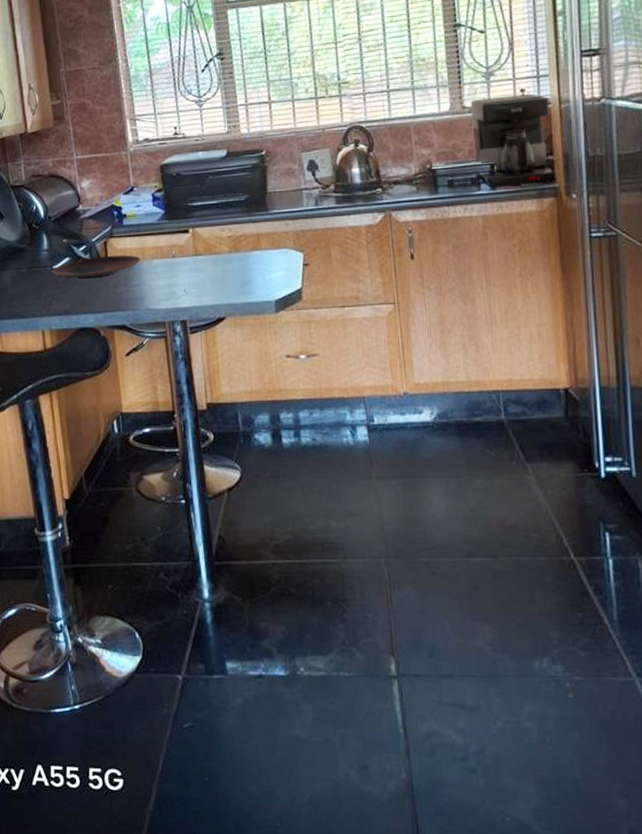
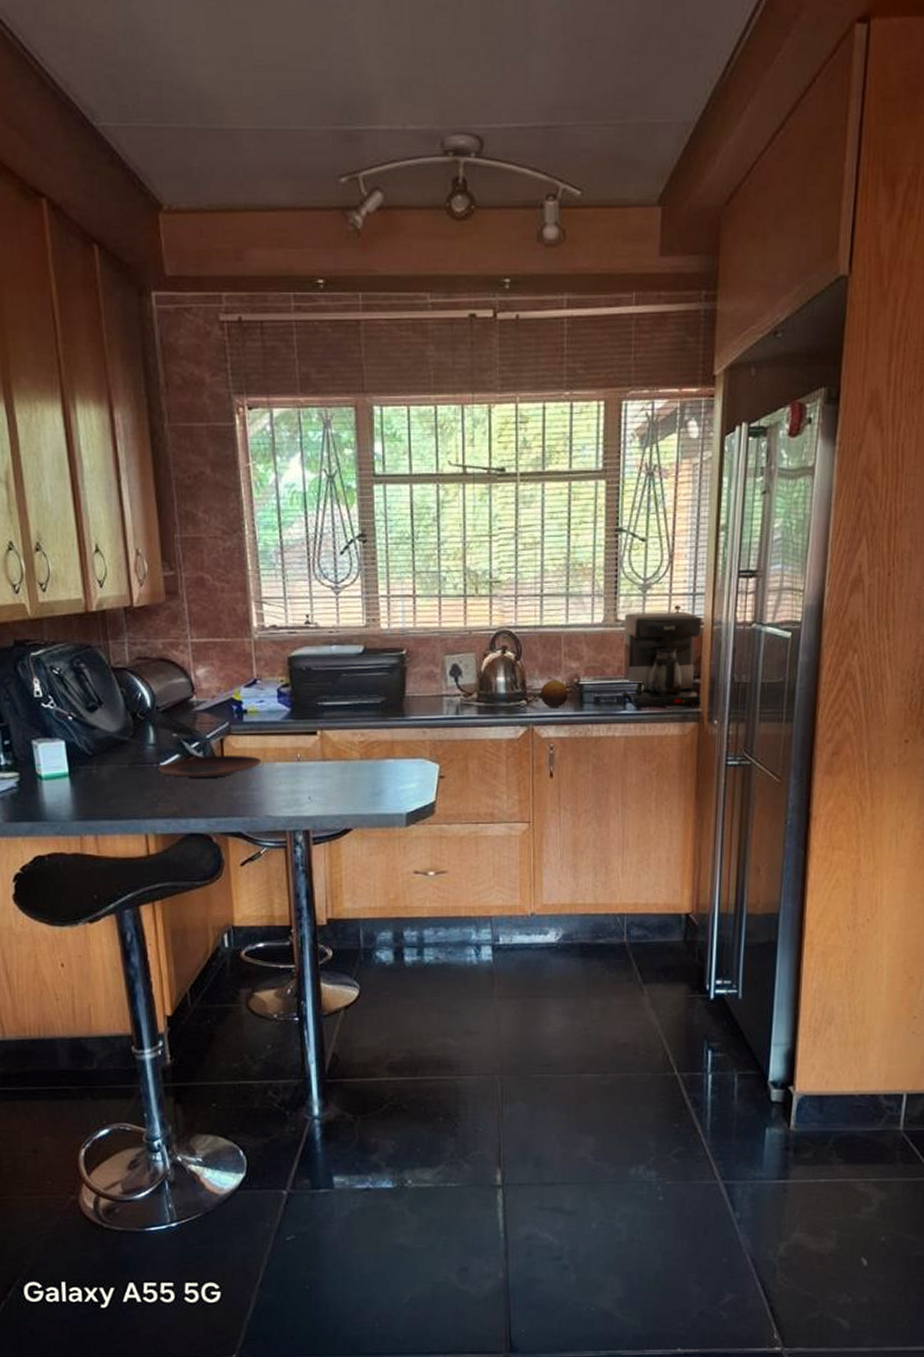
fruit: none [394,167,422,194] -> present [539,679,568,709]

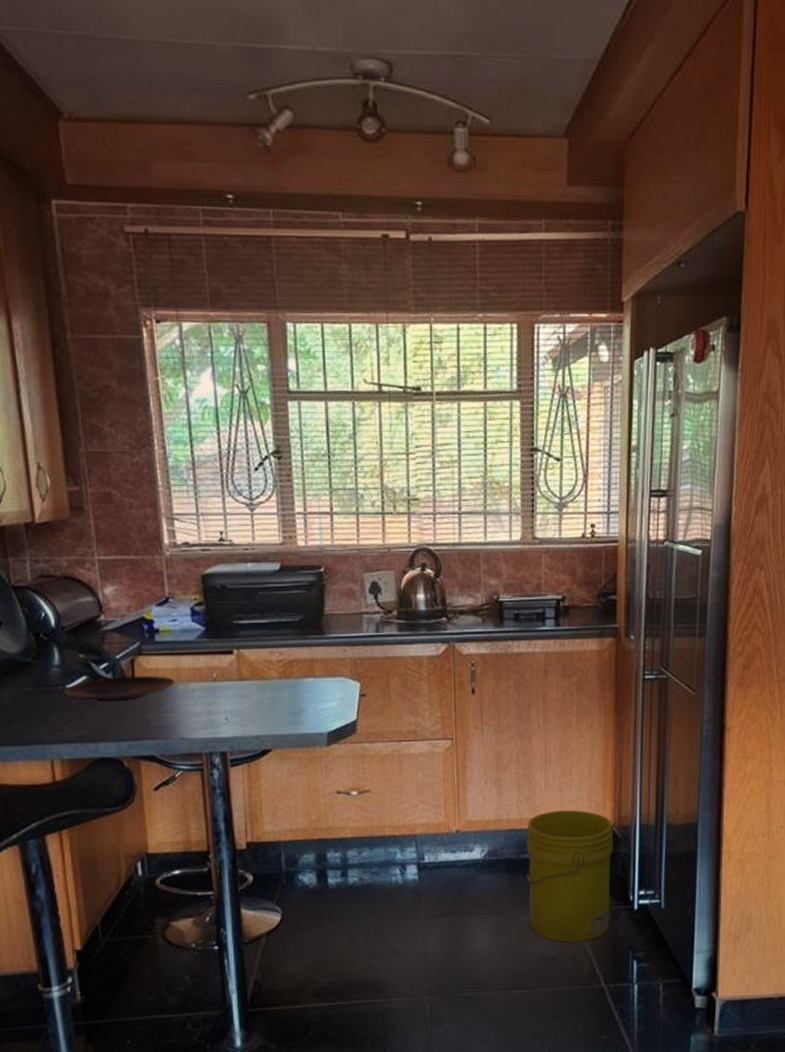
fruit: present [539,679,568,709] -> none [460,596,488,625]
bucket: none [601,896,691,1029] -> present [526,810,614,943]
coffee maker: present [622,612,702,708] -> none [541,530,619,624]

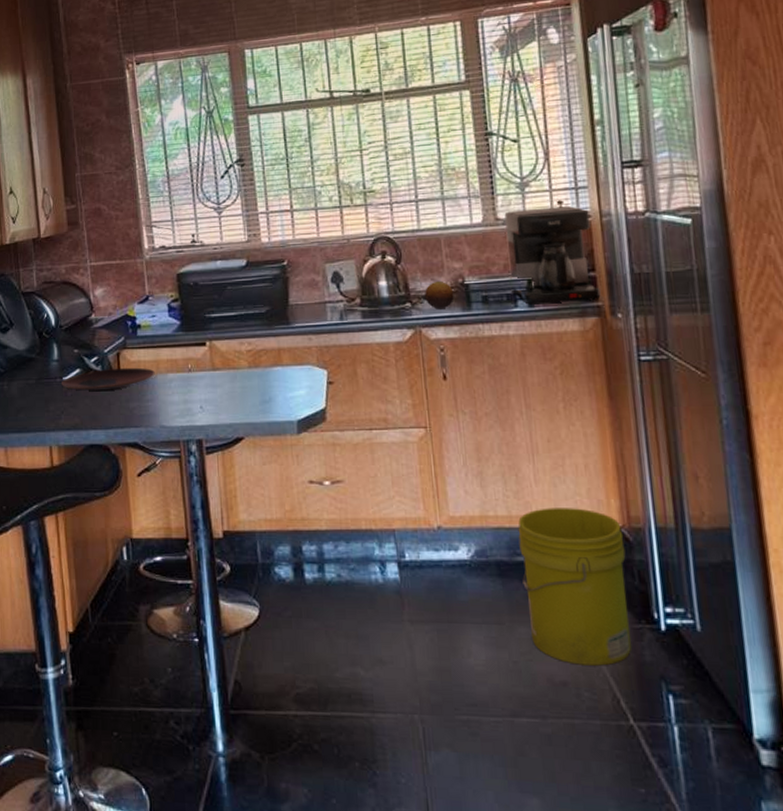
fruit: none [460,596,488,625] -> present [424,280,454,310]
coffee maker: none [541,530,619,624] -> present [504,206,601,305]

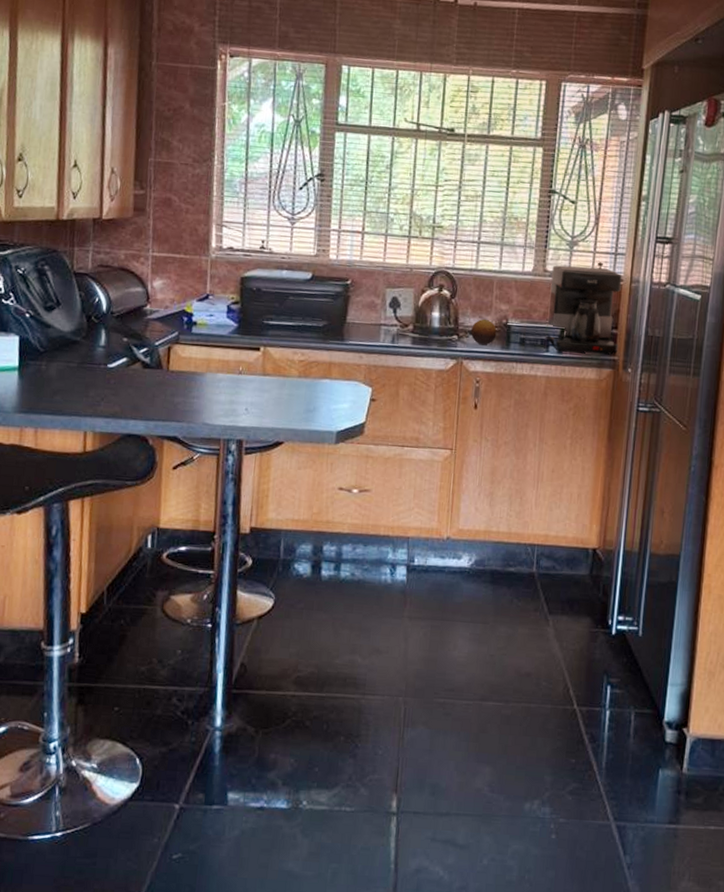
plate: present [61,367,155,392] -> none [104,361,205,384]
bucket: present [518,508,631,666] -> none [509,528,598,661]

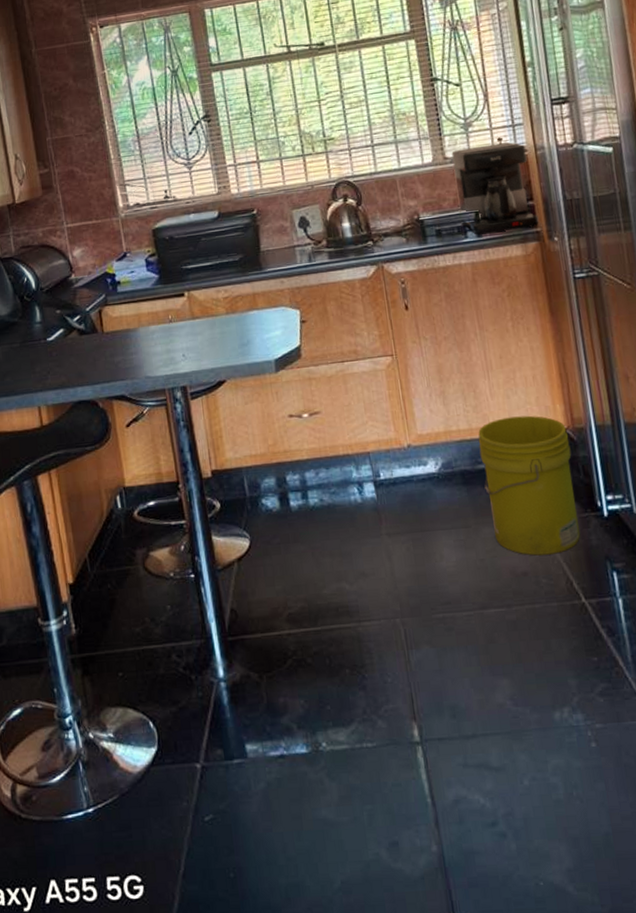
fruit: present [470,319,497,346] -> none [384,218,411,246]
bucket: none [509,528,598,661] -> present [478,415,580,556]

